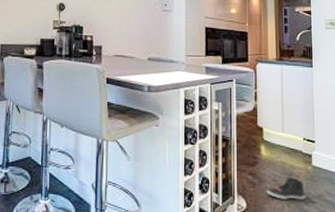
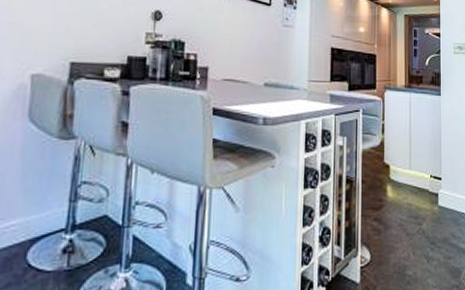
sneaker: present [267,177,306,200] -> none [392,220,432,247]

